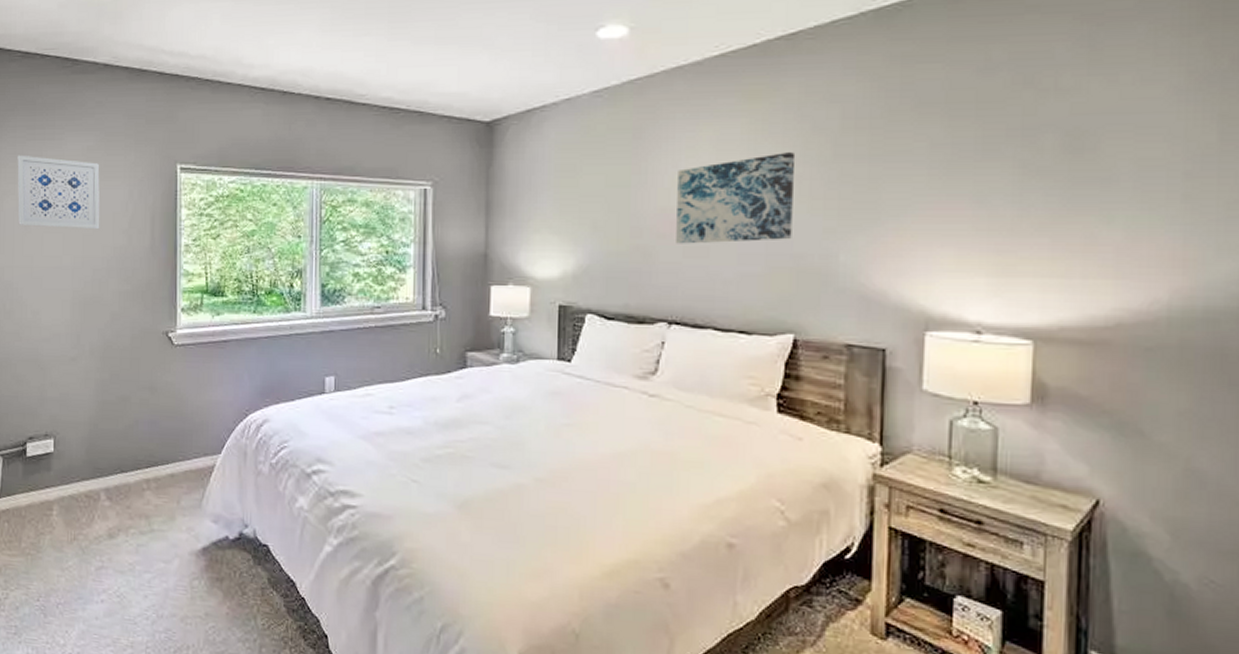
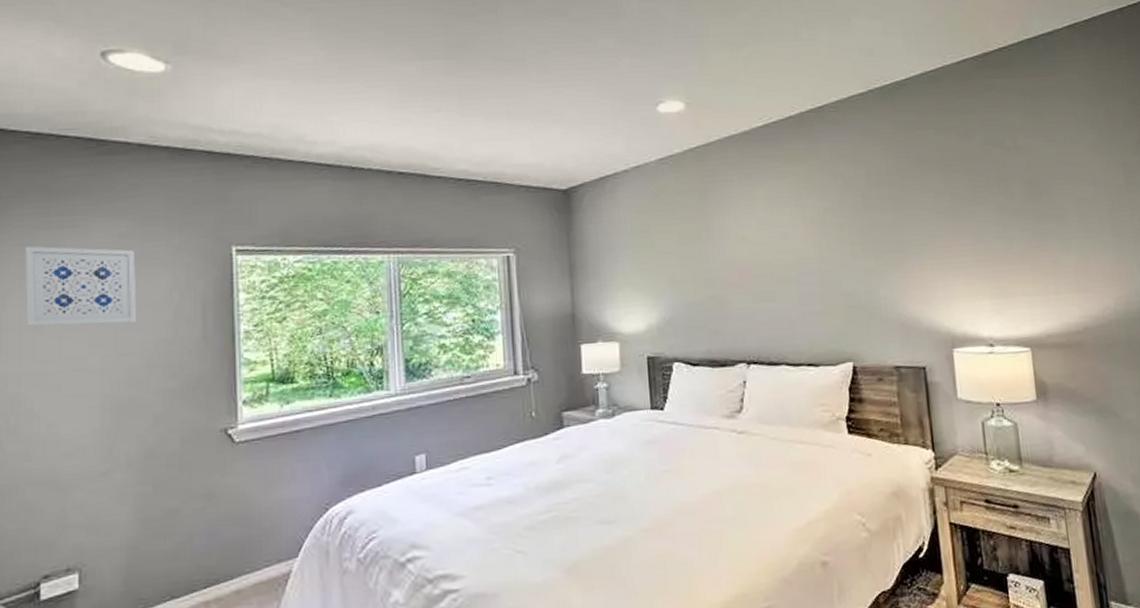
wall art: present [676,152,796,244] -> none [740,206,841,291]

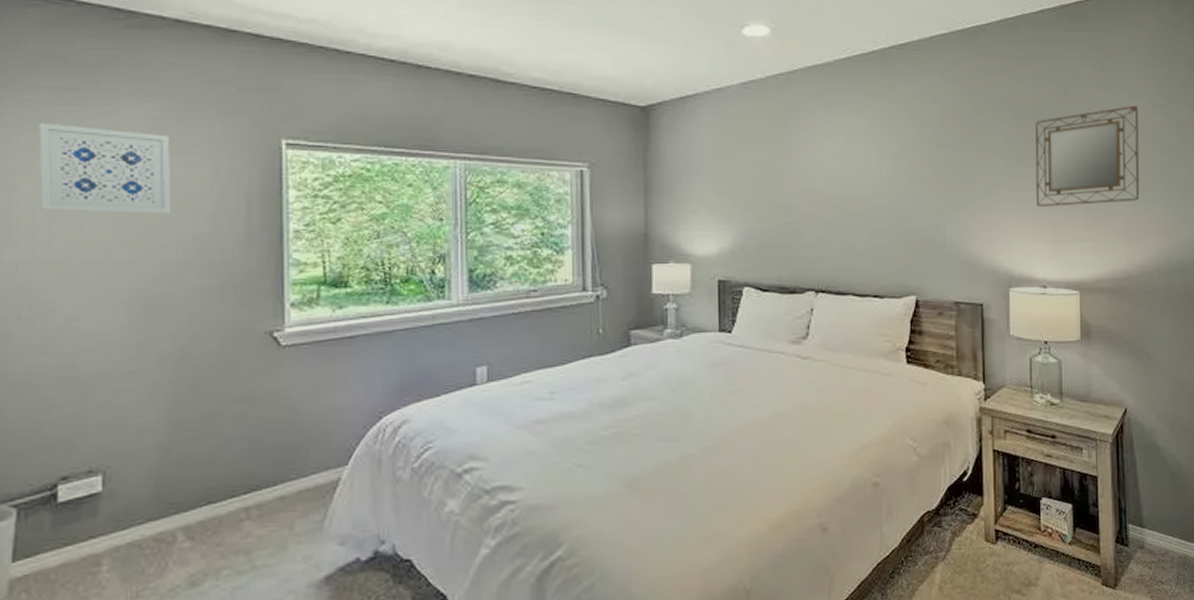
home mirror: none [966,148,1089,261] -> present [1035,105,1140,207]

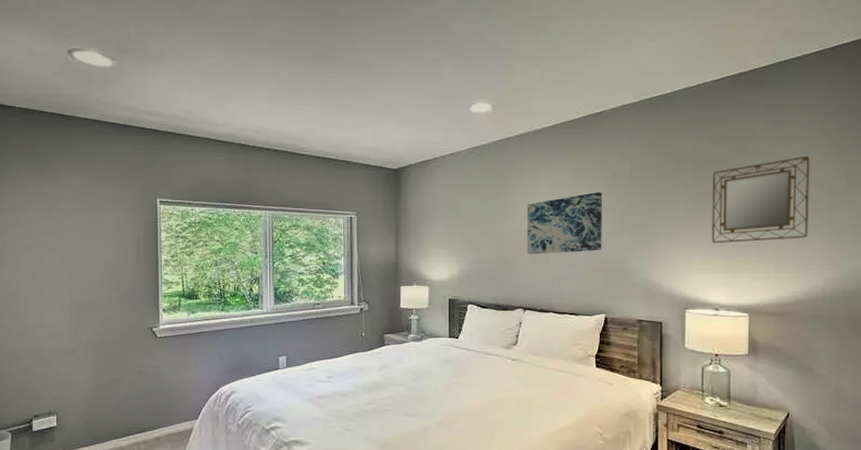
wall art: present [39,122,172,215] -> none [19,190,93,249]
wall art: none [817,143,910,221] -> present [527,192,603,255]

